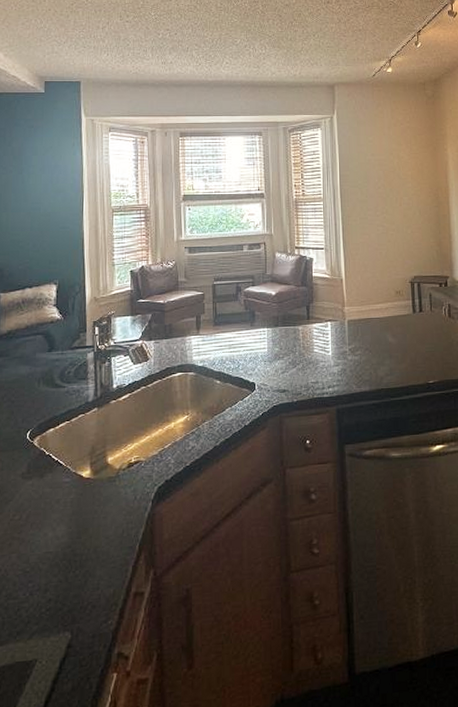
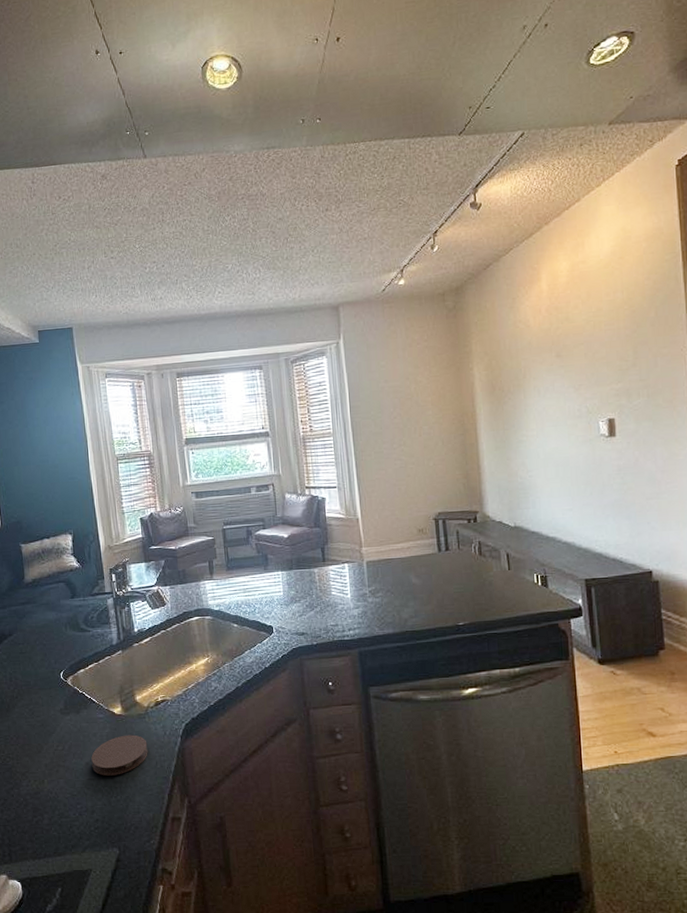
coaster: none [51,500,115,548] -> present [91,734,148,776]

